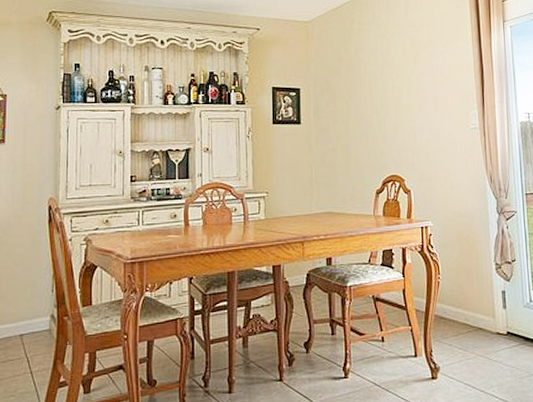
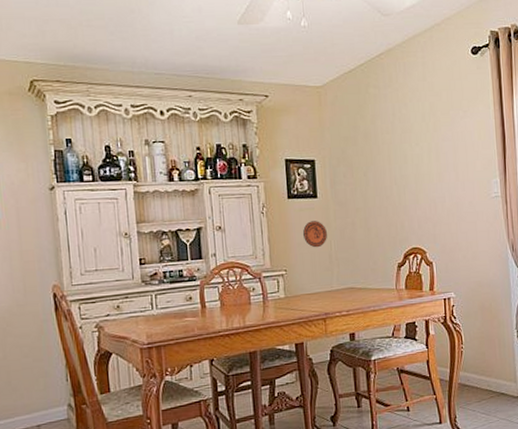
decorative plate: none [286,146,308,172] -> present [303,221,327,248]

